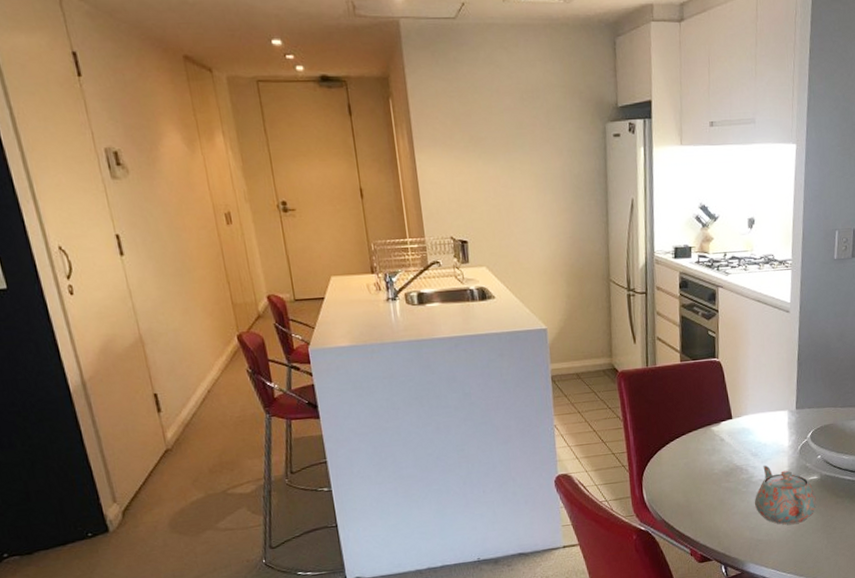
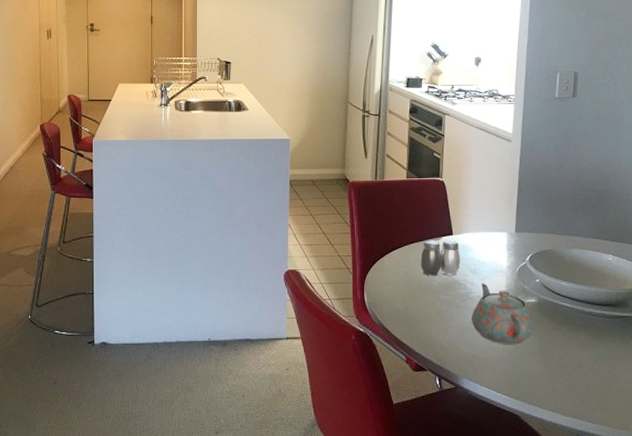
salt and pepper shaker: none [700,424,741,465] -> present [421,240,460,277]

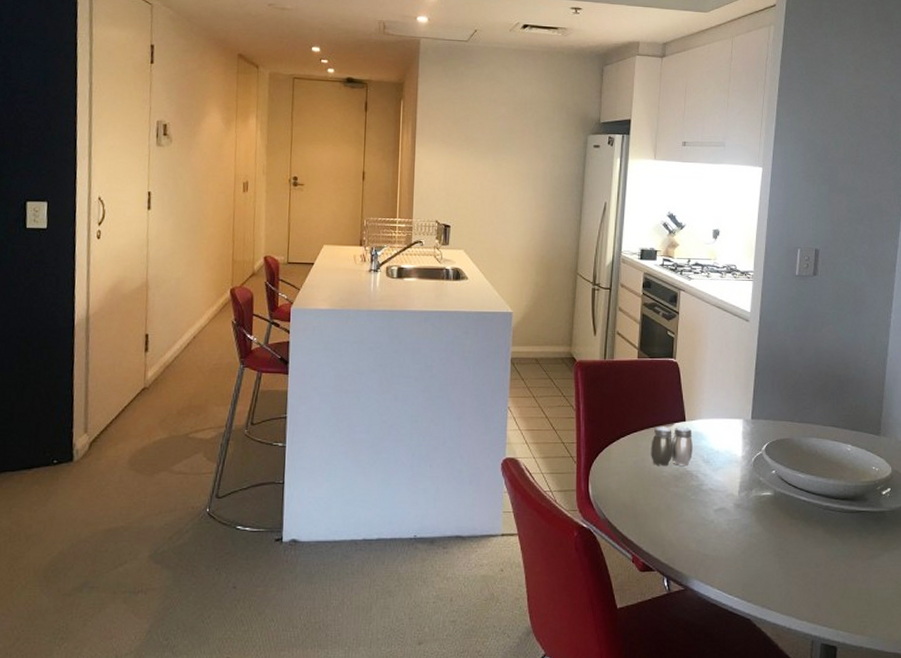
teapot: present [471,282,534,344] -> none [703,473,769,541]

